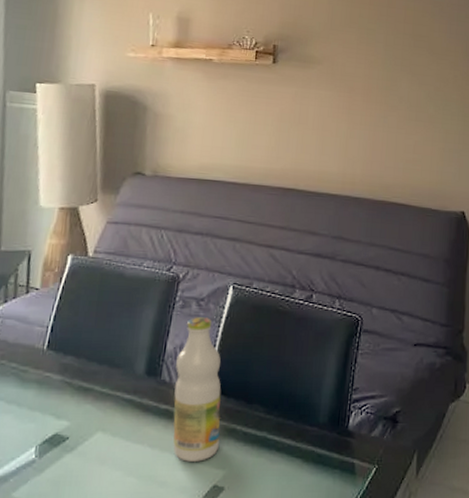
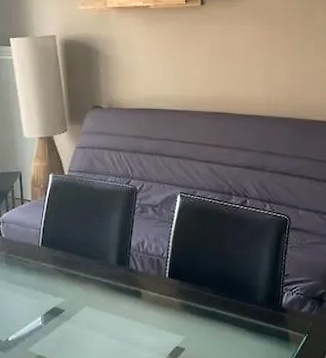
bottle: present [173,317,221,462] -> none [140,220,178,329]

